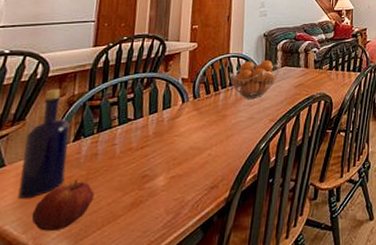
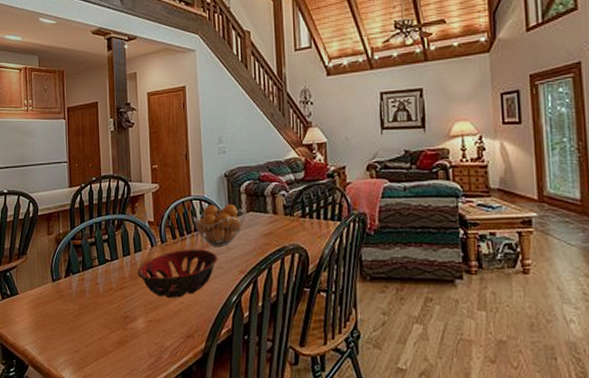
bottle: present [18,89,70,199] -> none [29,227,63,325]
apple: present [31,180,94,232] -> none [43,313,87,357]
decorative bowl: none [163,102,250,153] -> present [137,249,218,299]

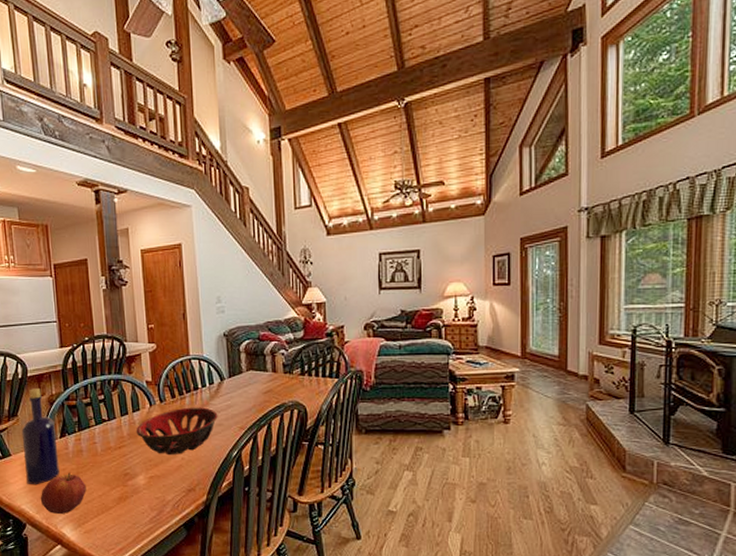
bottle: none [29,227,63,325] -> present [21,389,60,485]
apple: none [43,313,87,357] -> present [40,472,87,515]
fruit basket: present [192,203,245,247] -> none [191,362,245,404]

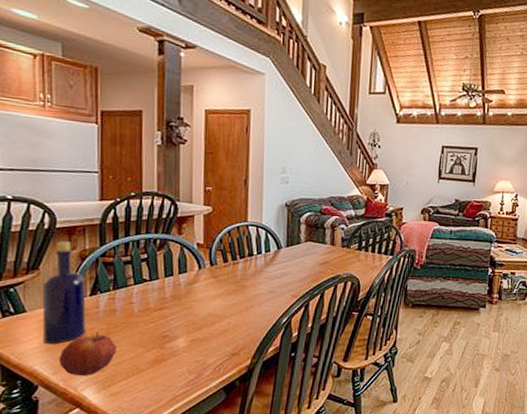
decorative bowl: present [136,407,218,456] -> none [180,272,271,320]

